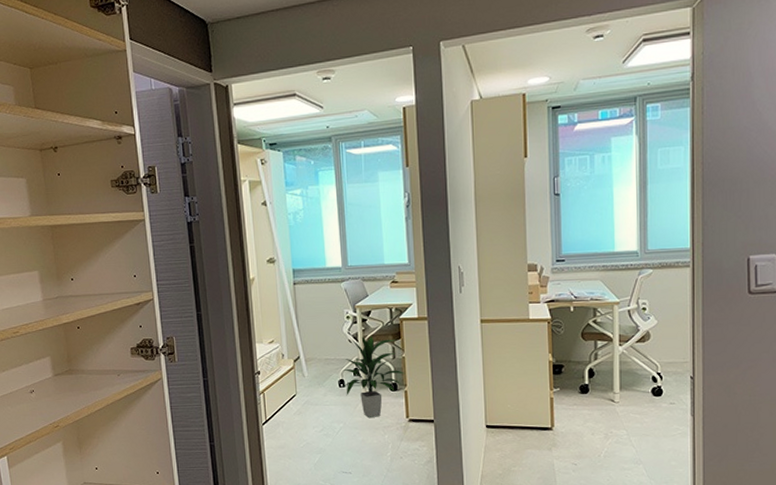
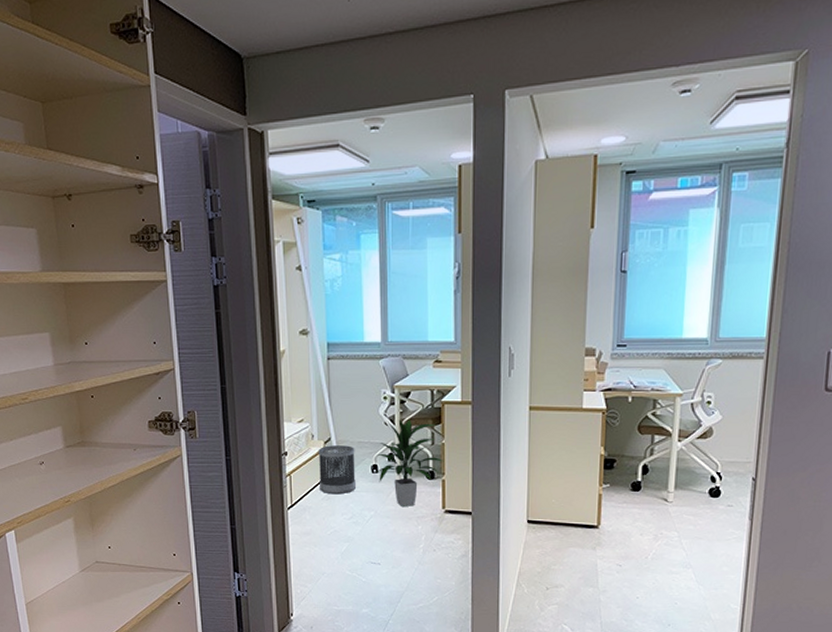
wastebasket: none [288,362,325,409] -> present [318,445,356,495]

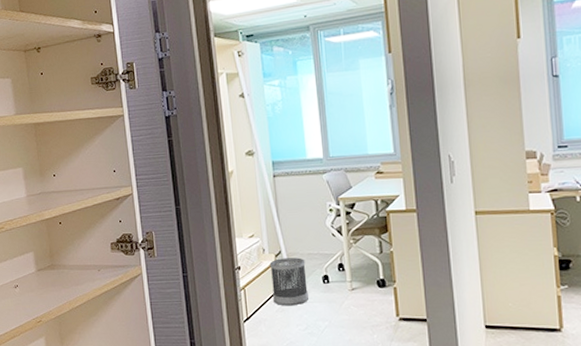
indoor plant: present [376,419,444,508] -> none [326,230,394,317]

